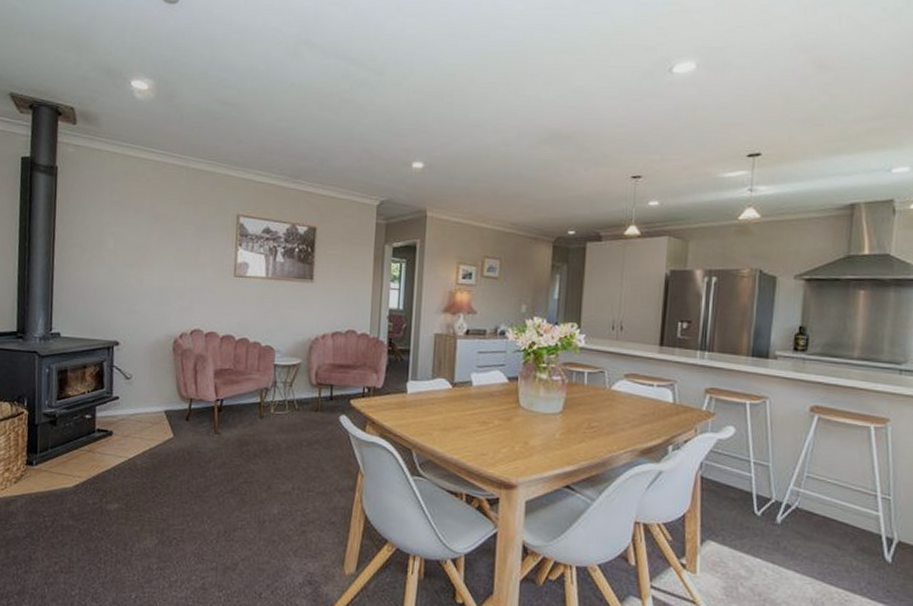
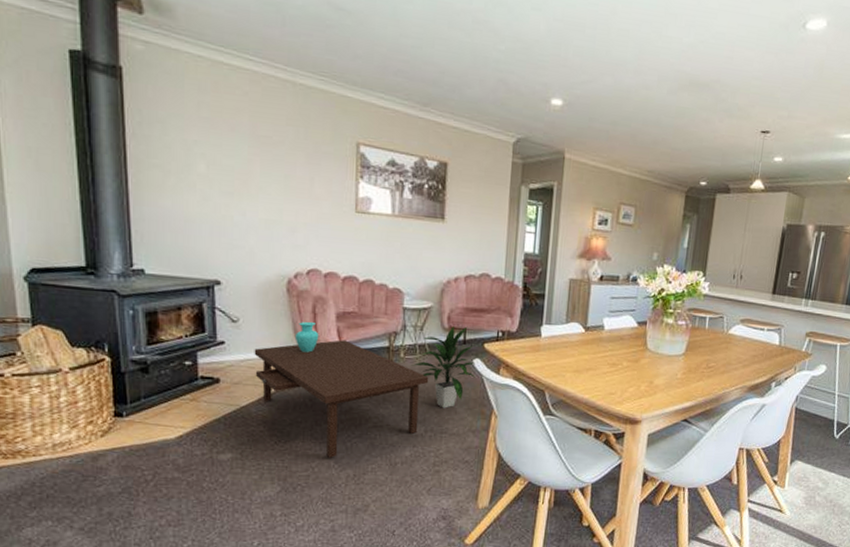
coffee table: none [142,378,297,513] -> present [254,321,429,458]
indoor plant: none [281,382,342,466] -> present [412,326,475,408]

